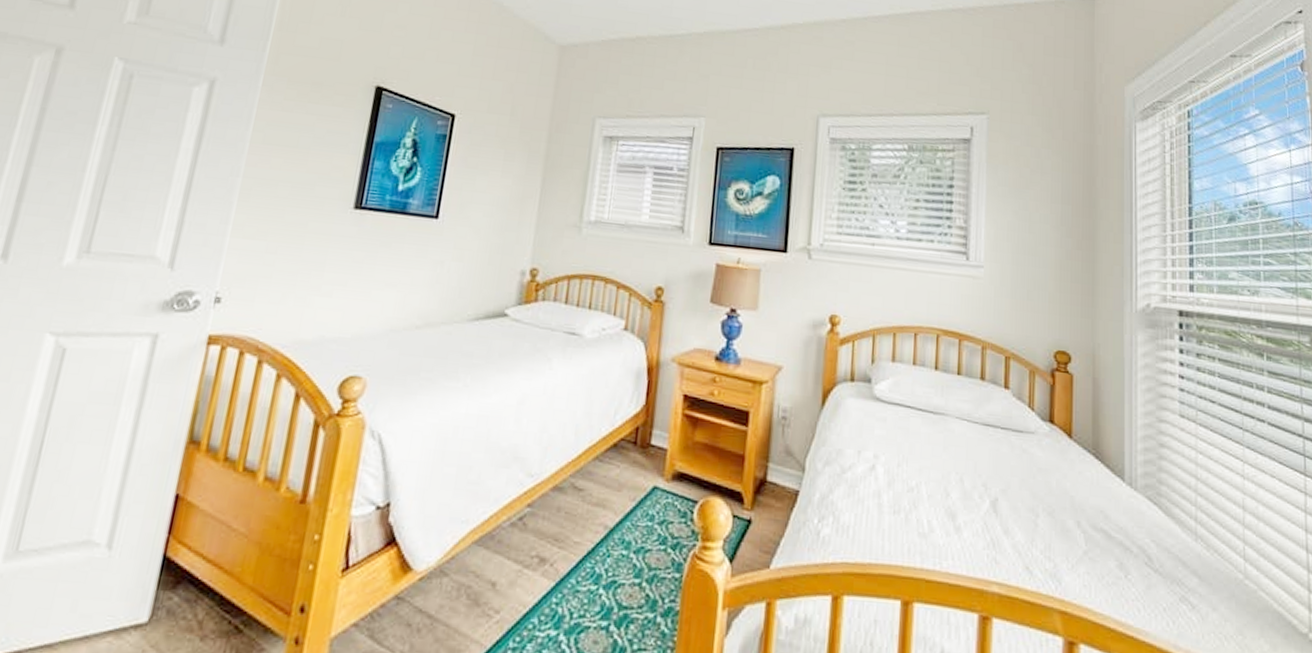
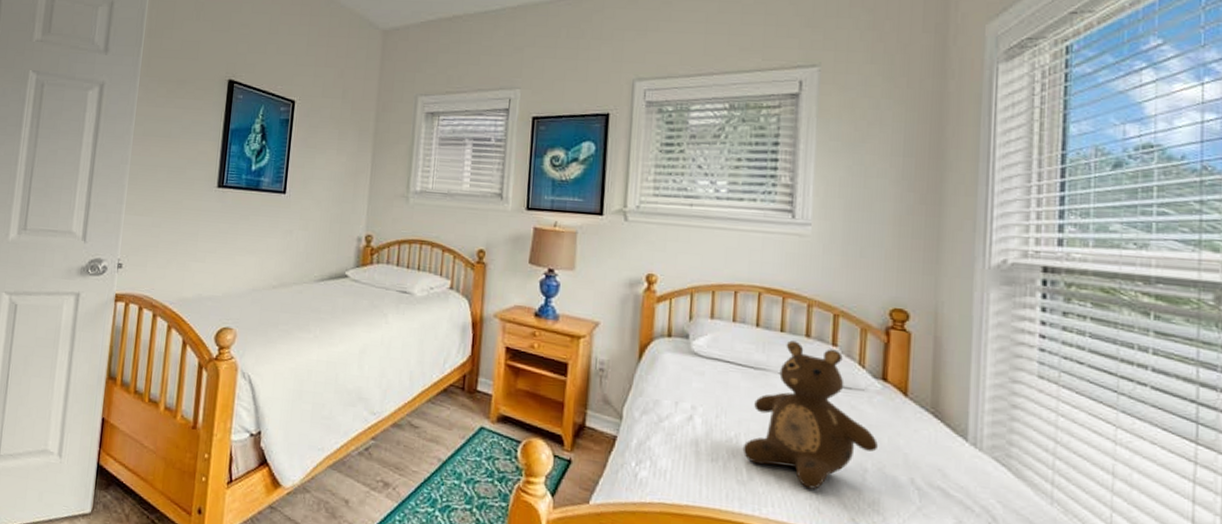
teddy bear: none [923,383,1047,538] -> present [742,340,878,489]

